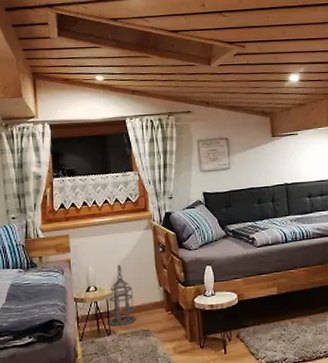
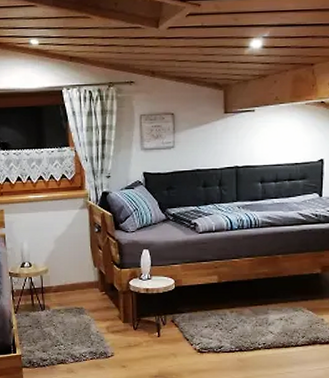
lantern: present [109,264,136,327] -> none [43,242,70,303]

